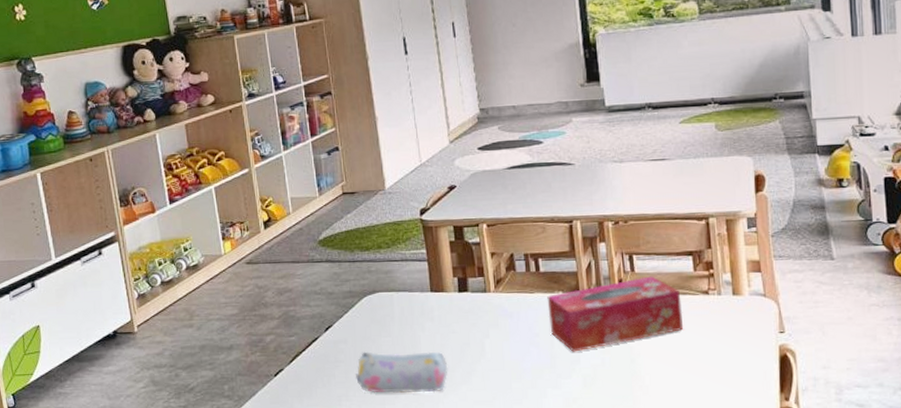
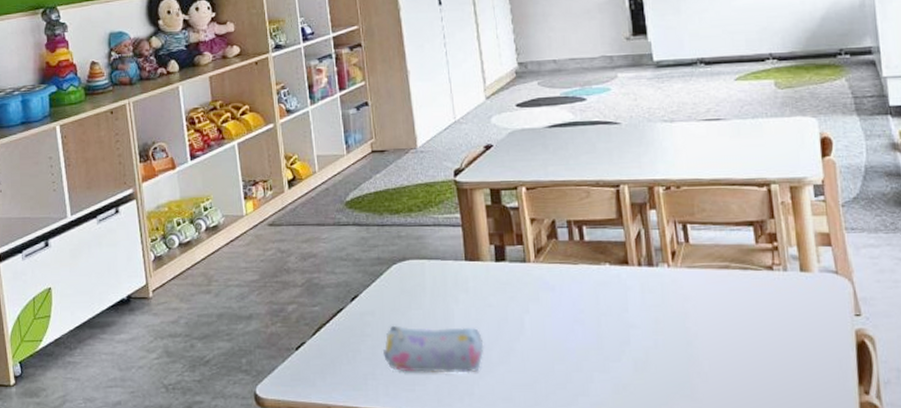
tissue box: present [547,276,684,352] -> none [593,248,746,332]

